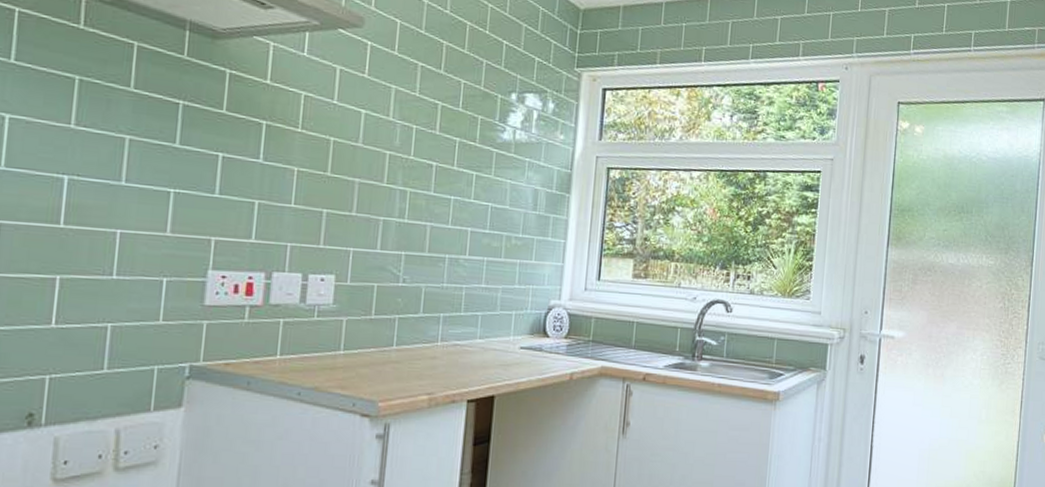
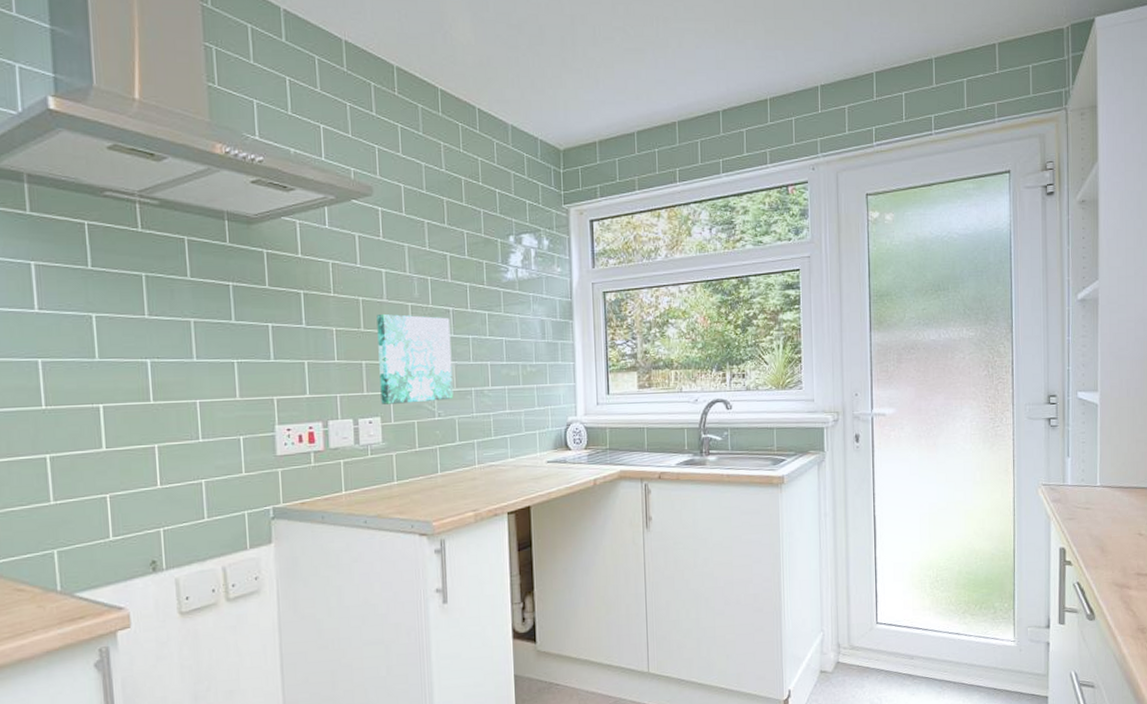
wall art: none [338,159,432,265] -> present [376,313,454,405]

